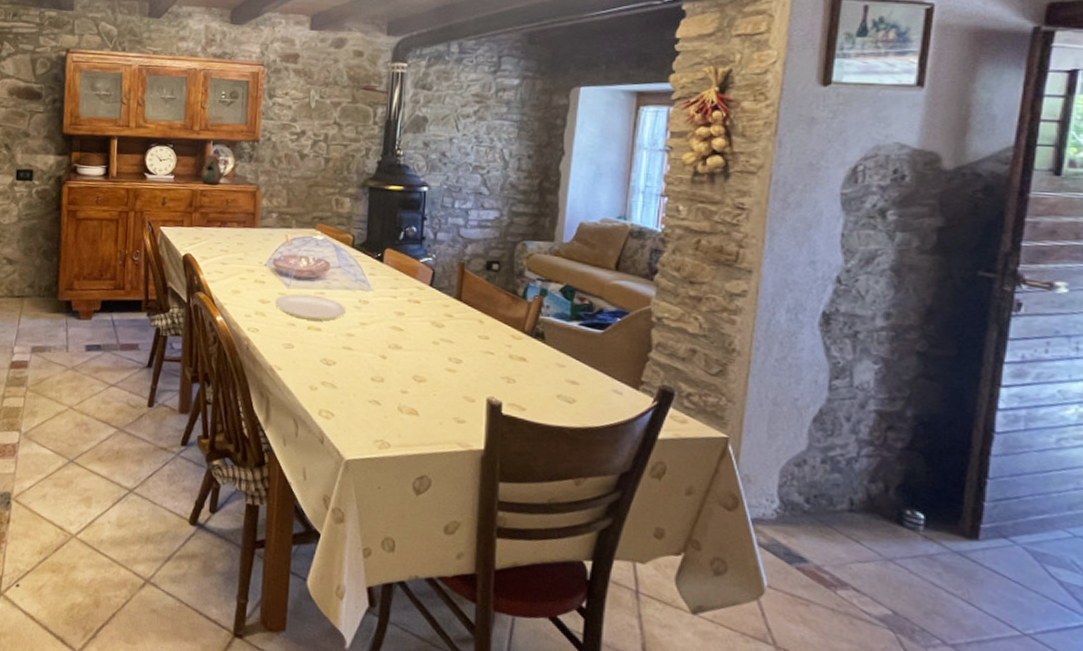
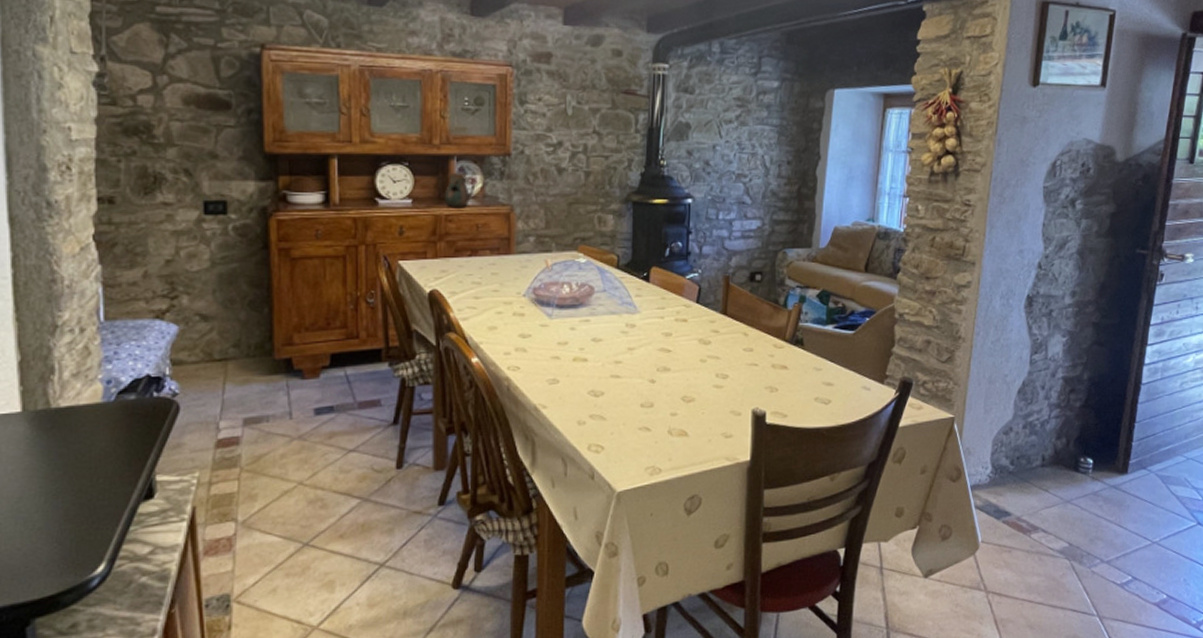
plate: present [274,293,347,321] -> none [536,323,614,351]

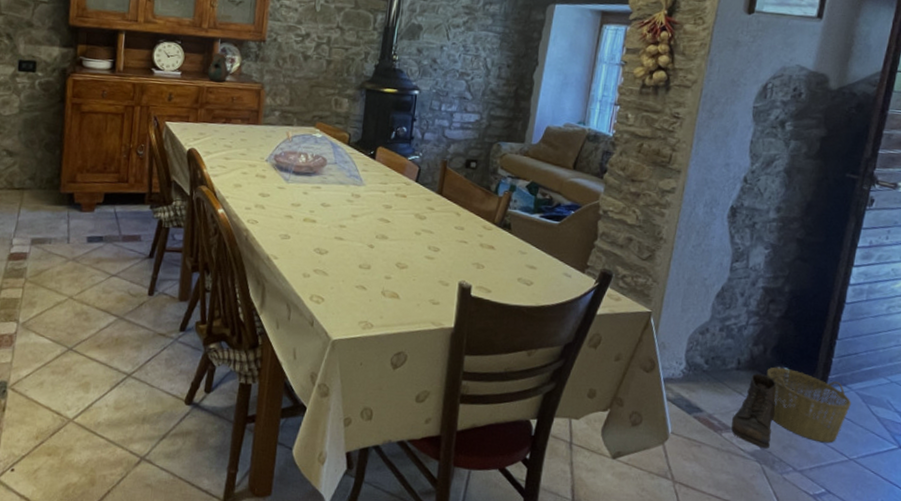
boot: none [1040,468,1081,545] -> present [731,373,777,449]
basket: none [1070,458,1152,530] -> present [766,367,852,443]

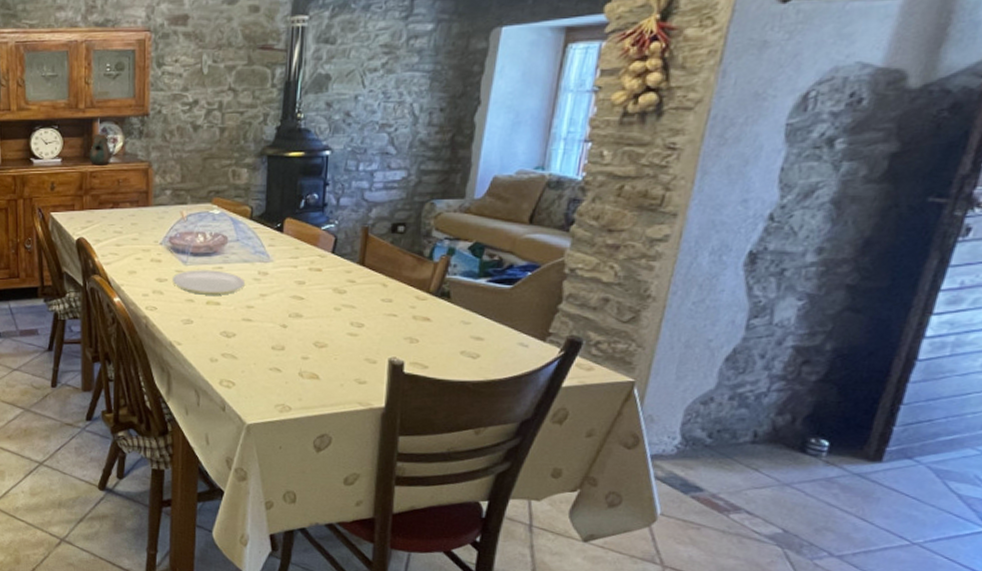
plate: none [273,187,340,214] -> present [171,270,246,295]
boot: present [731,373,777,449] -> none [743,447,810,532]
basket: present [766,367,852,443] -> none [794,439,920,525]

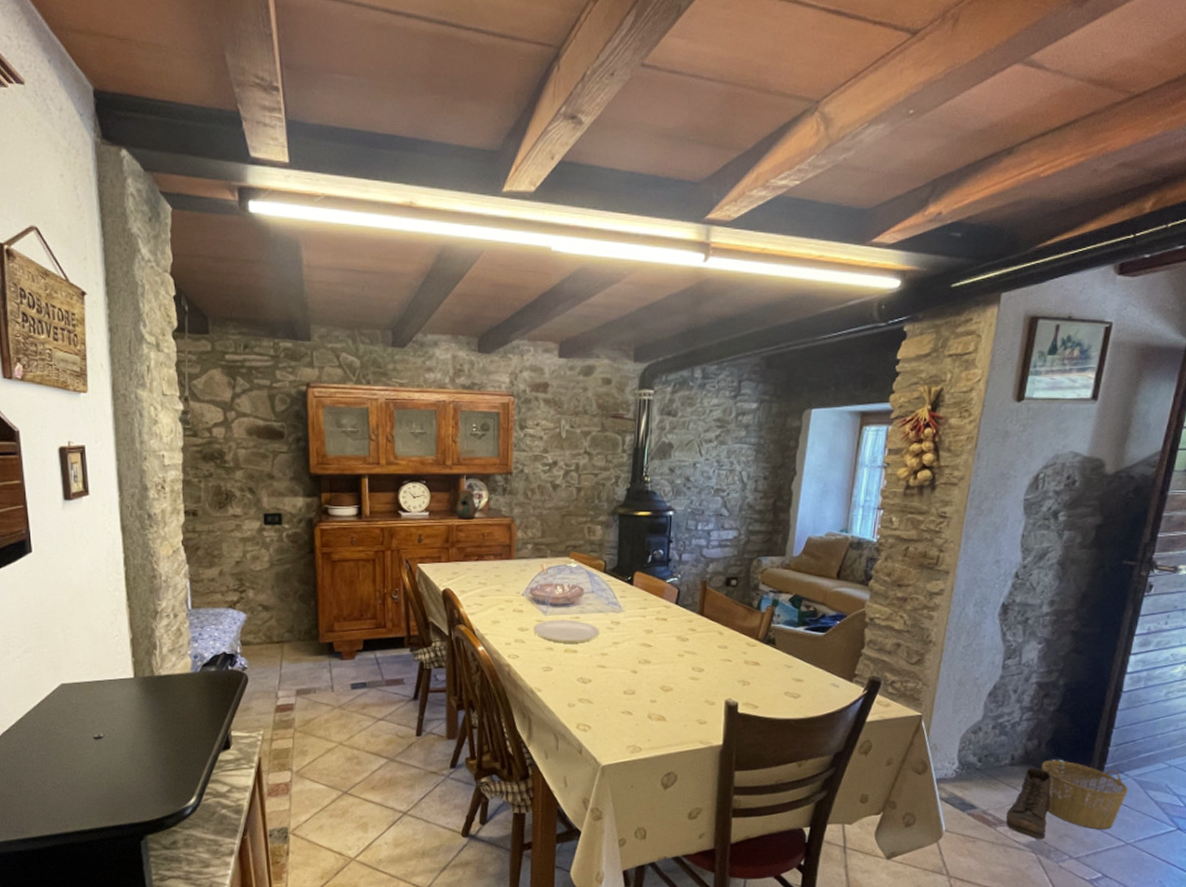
boot: none [743,447,810,532] -> present [1006,768,1052,840]
basket: none [794,439,920,525] -> present [1041,760,1129,830]

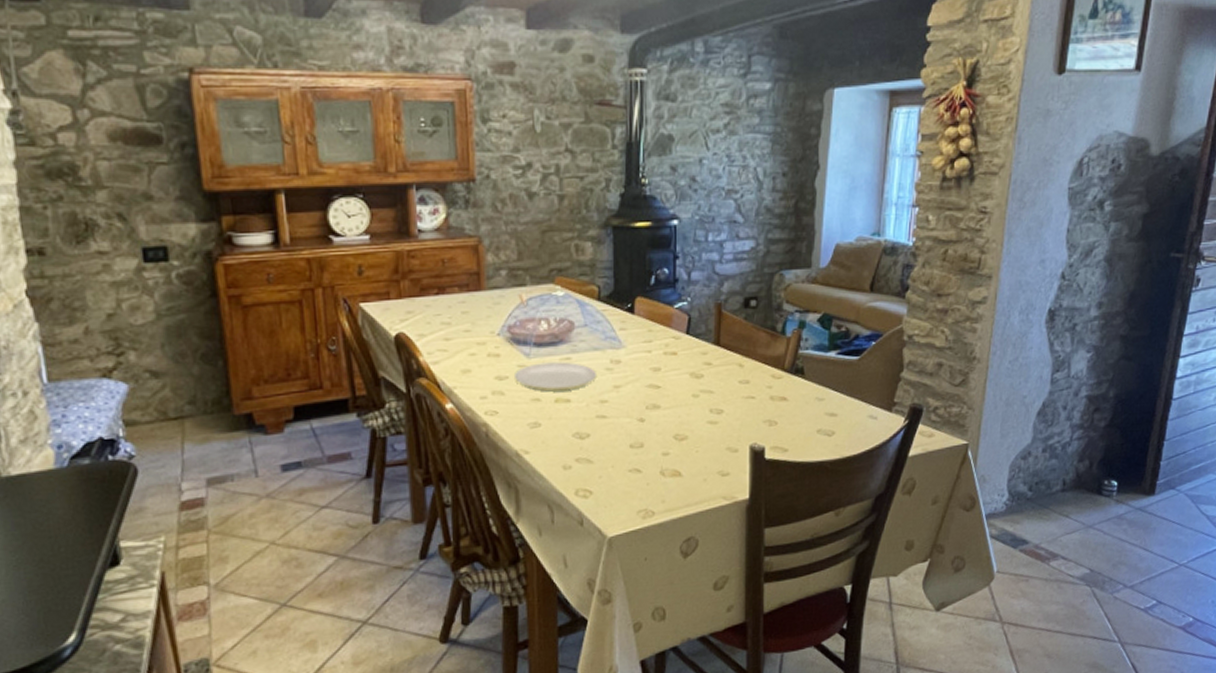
ceramic pitcher: present [455,489,482,521] -> none [404,202,439,245]
boot: present [1006,768,1052,840] -> none [1059,491,1105,571]
basket: present [1041,760,1129,830] -> none [1093,480,1181,553]

